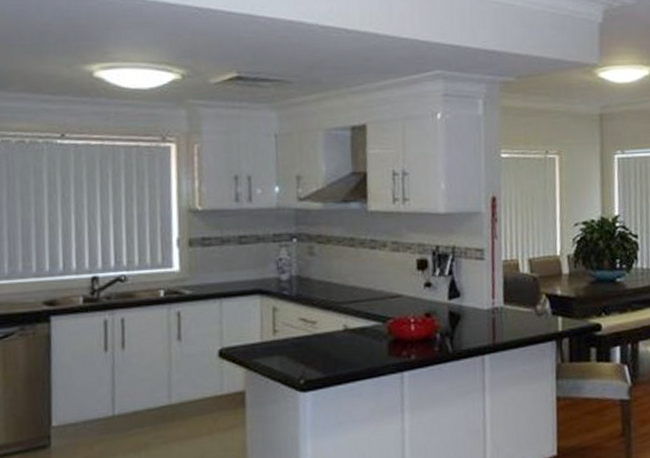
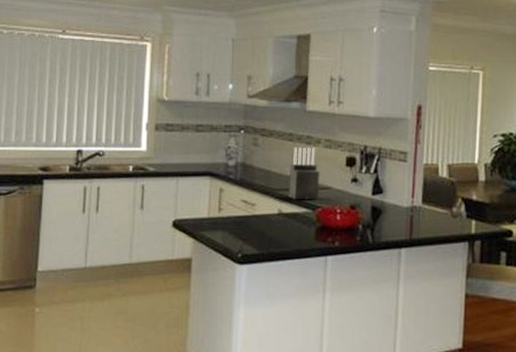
knife block: none [353,252,389,312] -> present [288,147,320,201]

